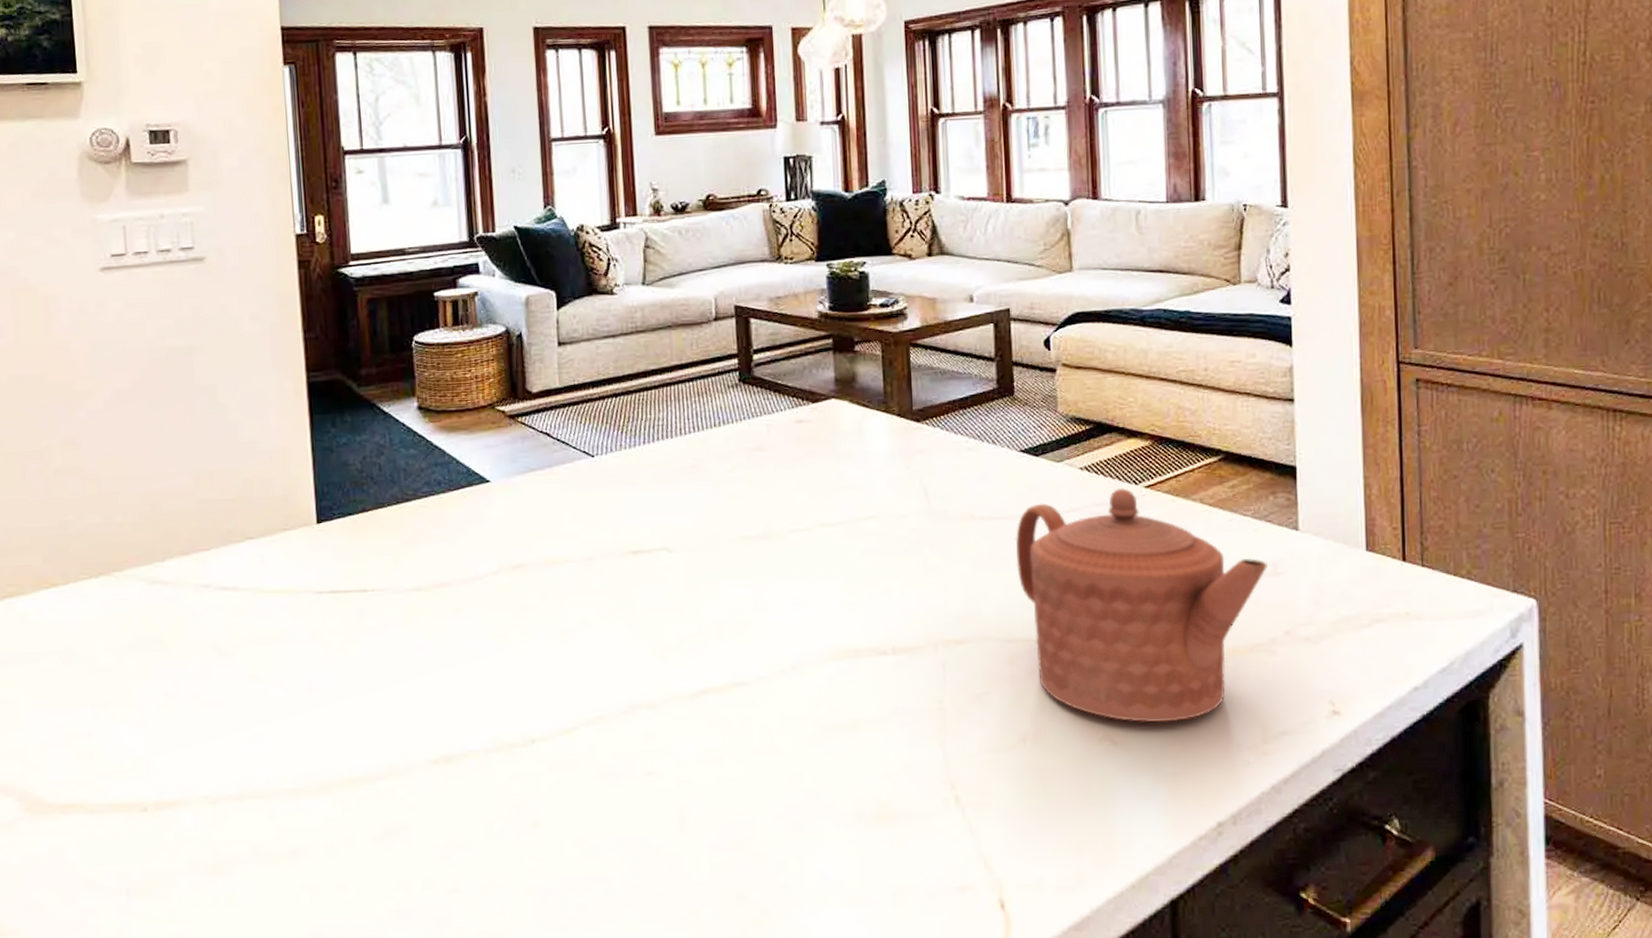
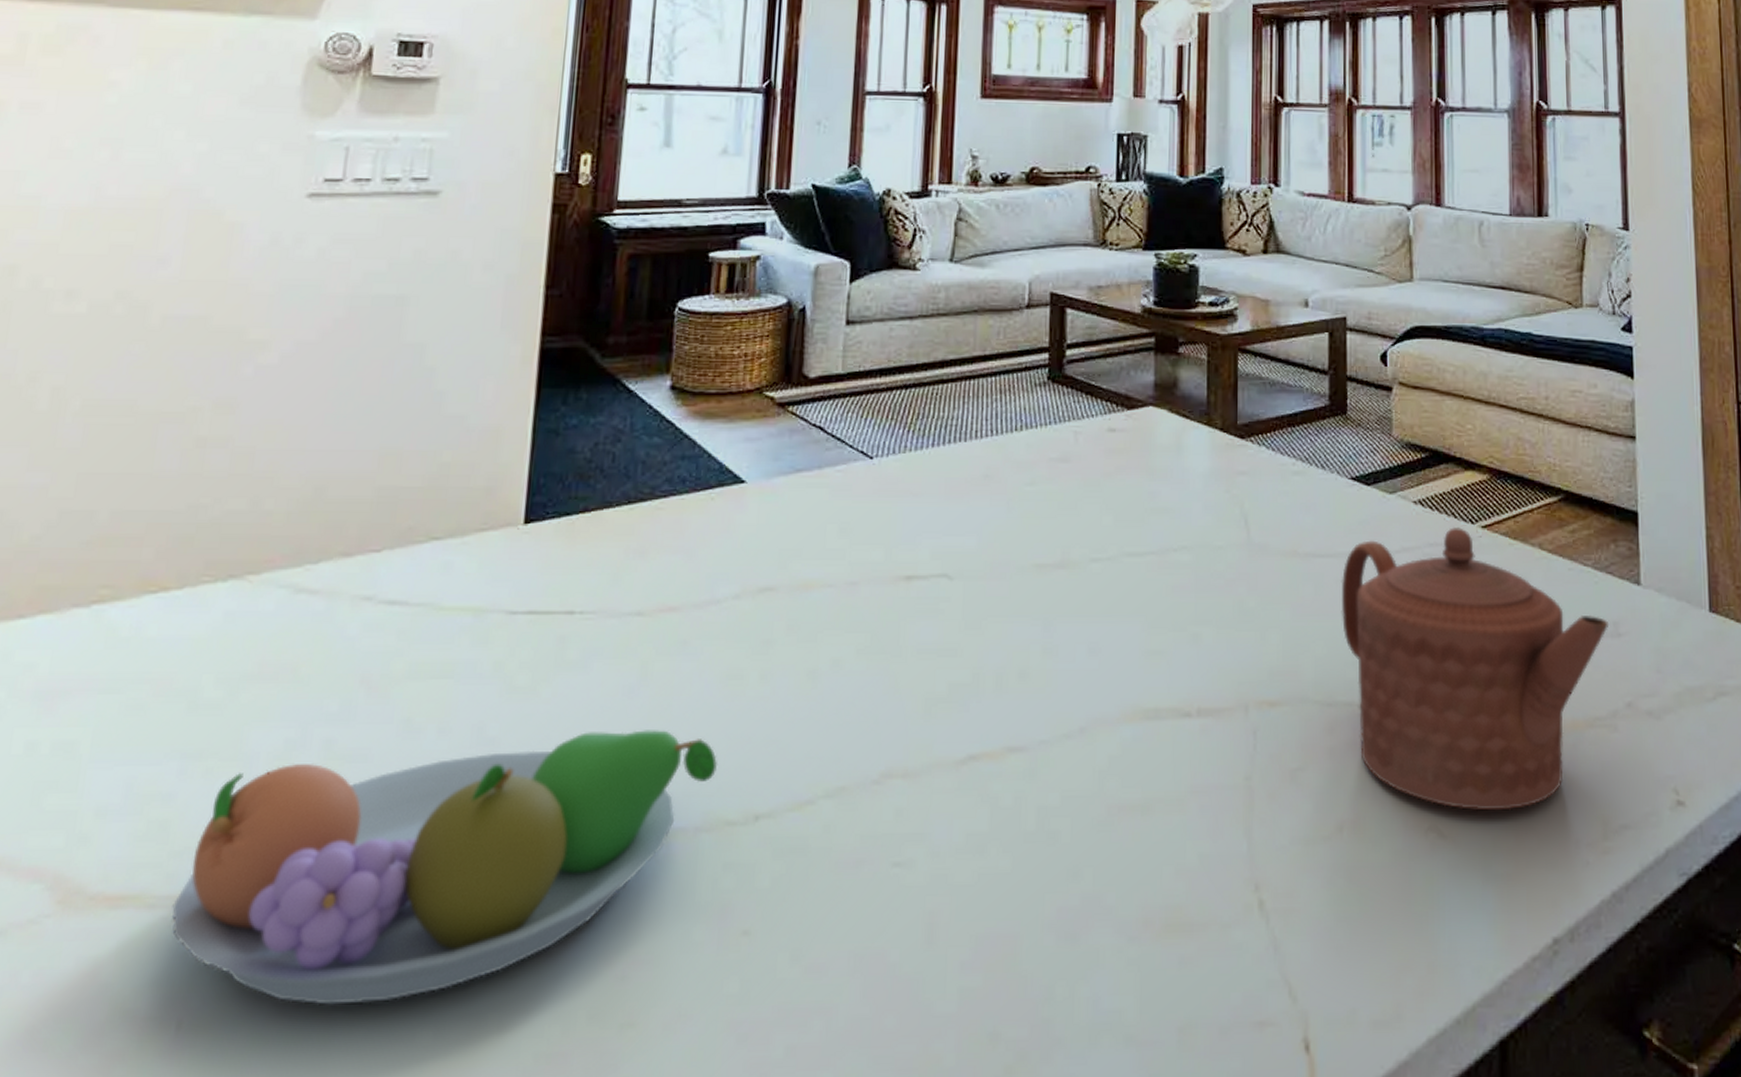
fruit bowl: none [107,677,498,878] -> present [171,730,718,1005]

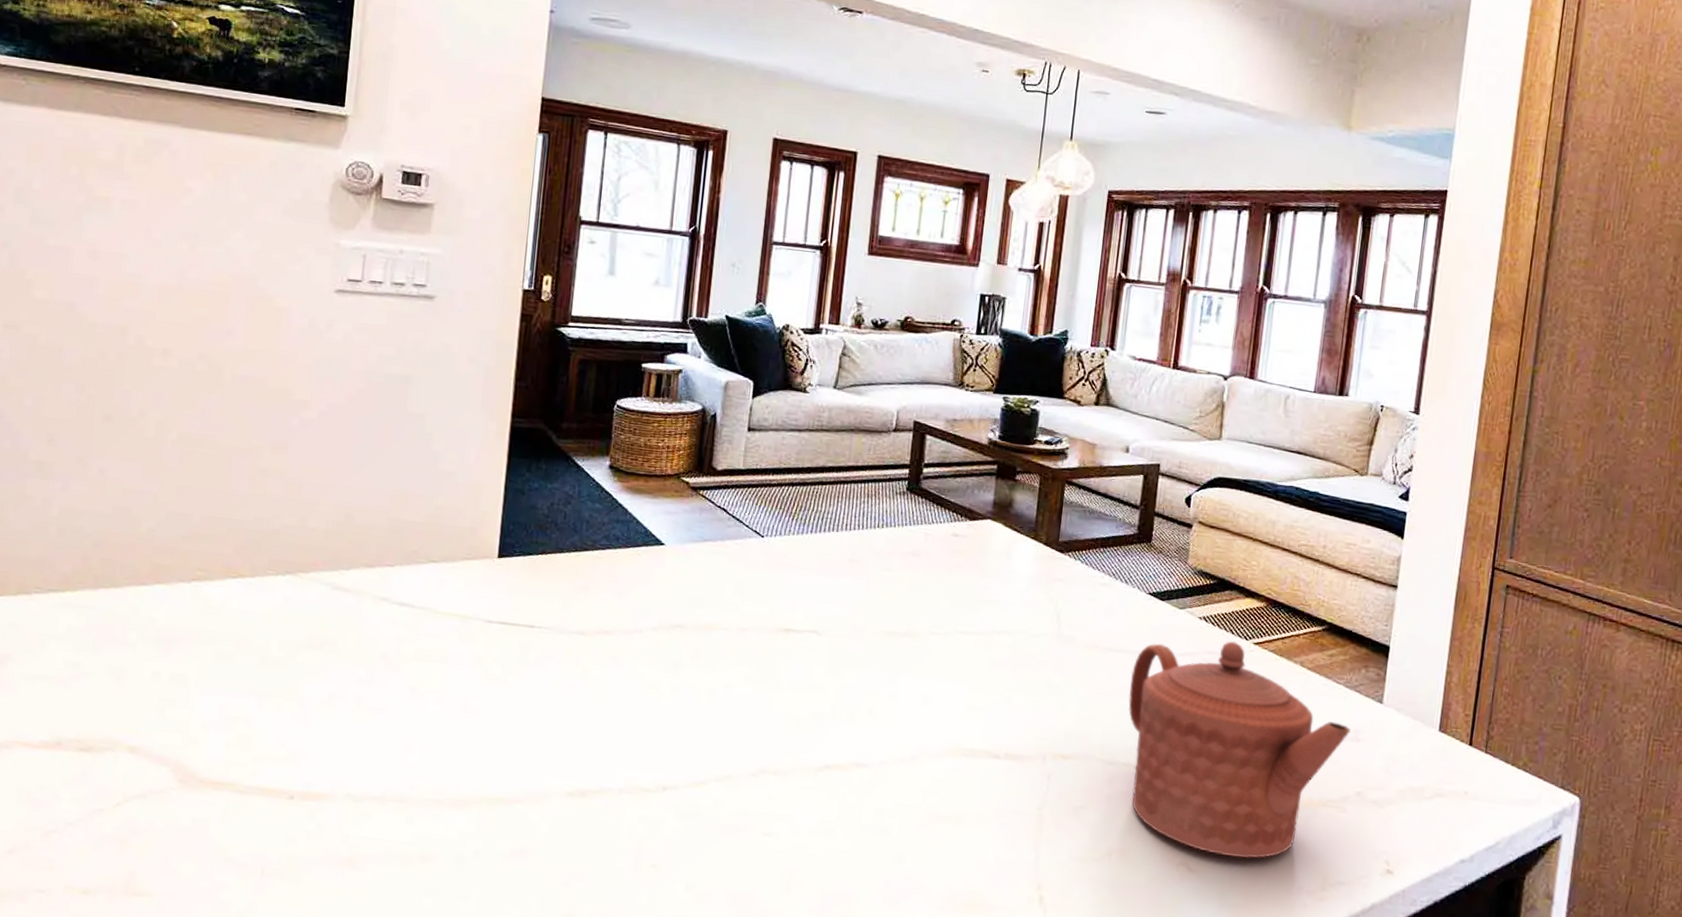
fruit bowl: present [171,730,718,1005] -> none [255,709,638,876]

